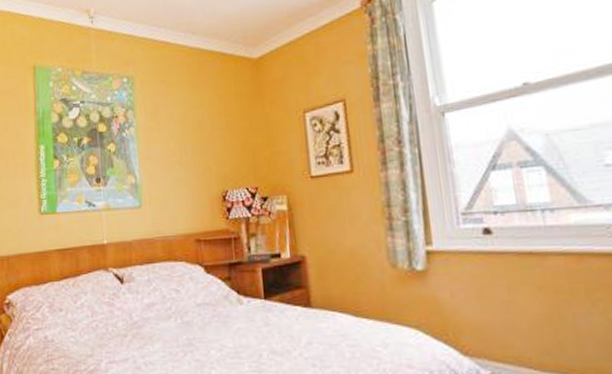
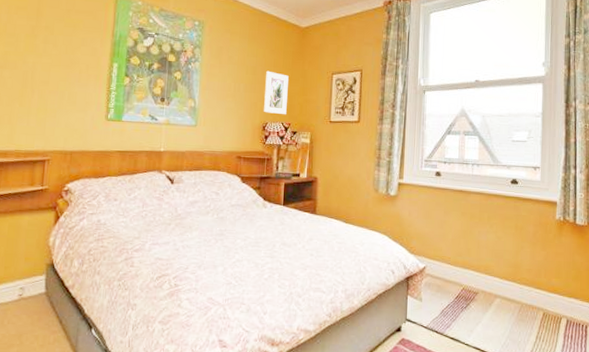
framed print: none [217,122,250,178] -> present [263,70,289,115]

